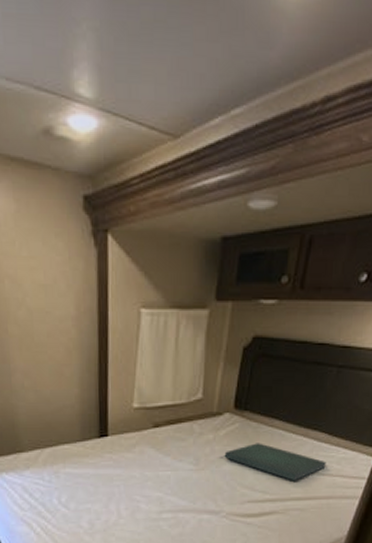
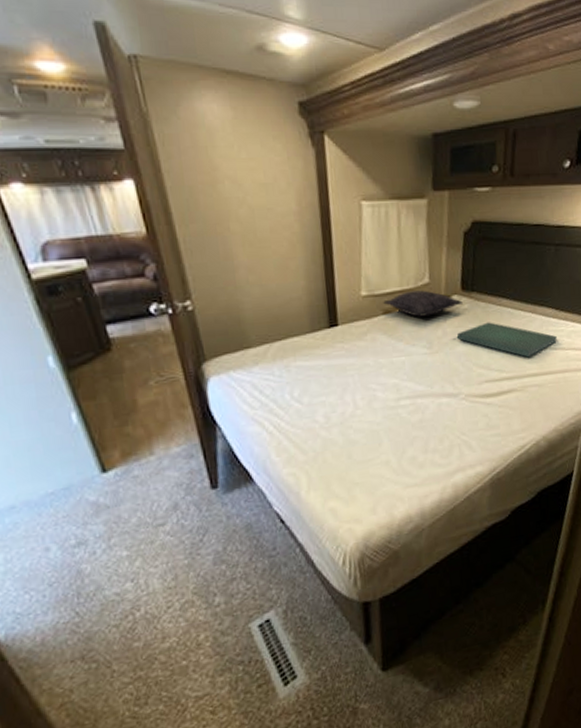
pillow: none [154,406,234,433] -> present [383,290,463,317]

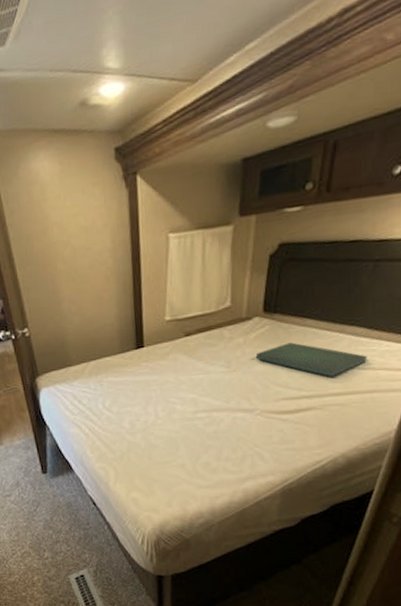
pillow: present [383,290,463,317] -> none [185,313,264,339]

